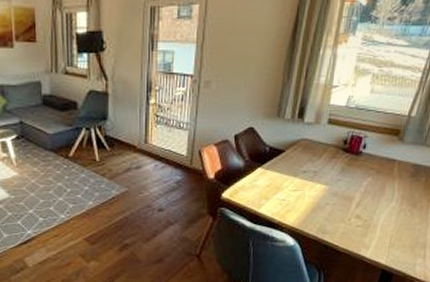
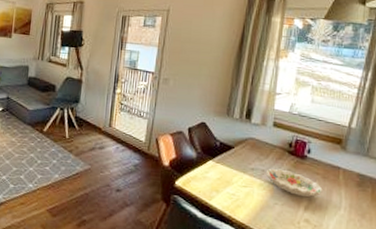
decorative bowl: none [318,168,376,193] -> present [265,168,323,197]

